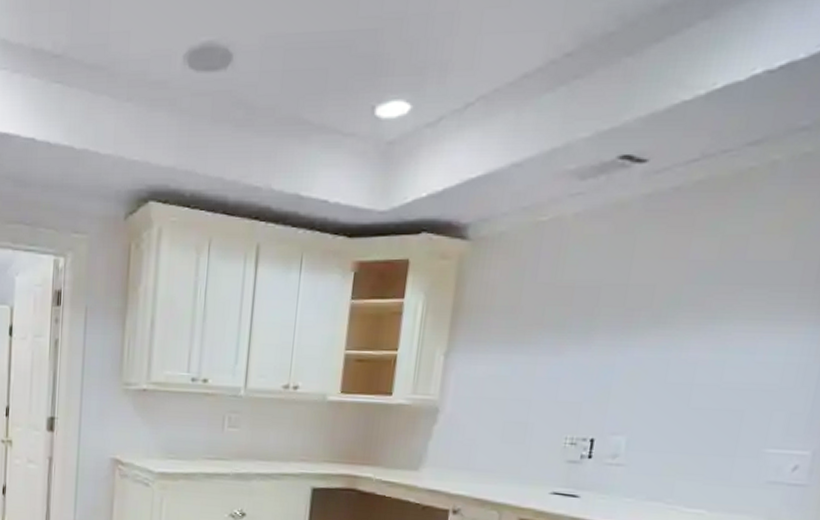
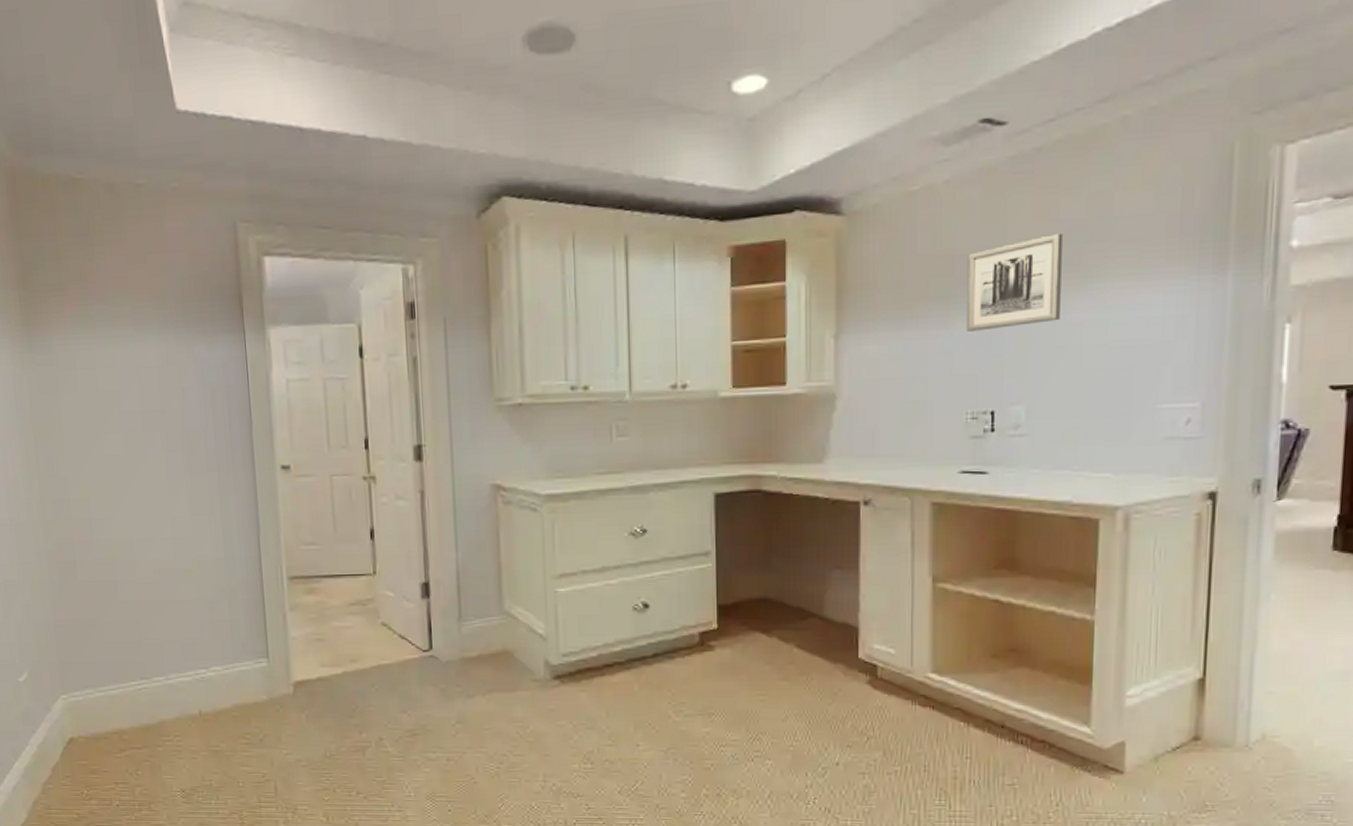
wall art: none [577,272,691,361] -> present [966,233,1064,332]

